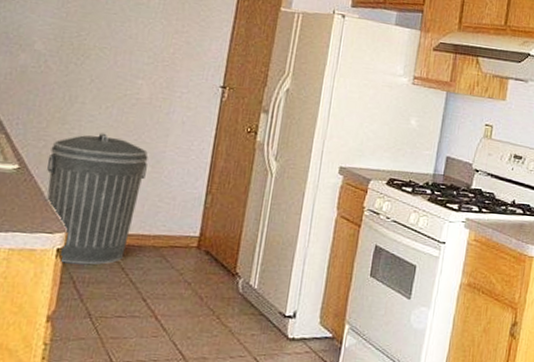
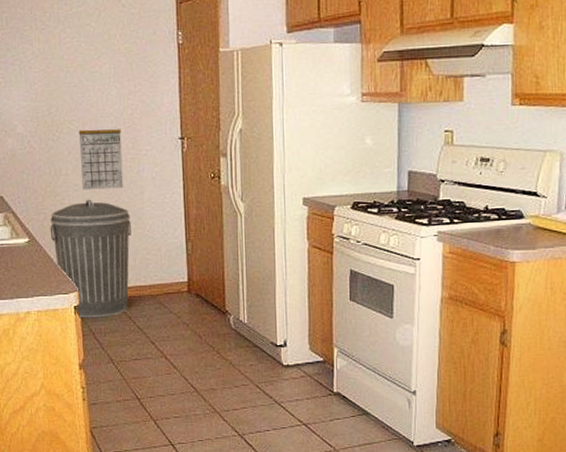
calendar: none [99,59,158,128] -> present [78,129,124,190]

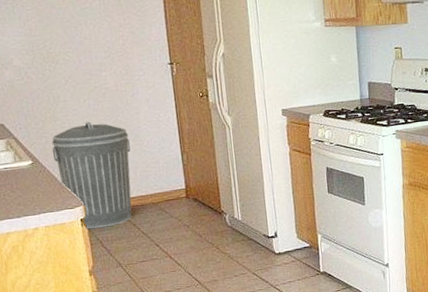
calendar: present [78,129,124,190] -> none [74,58,120,114]

